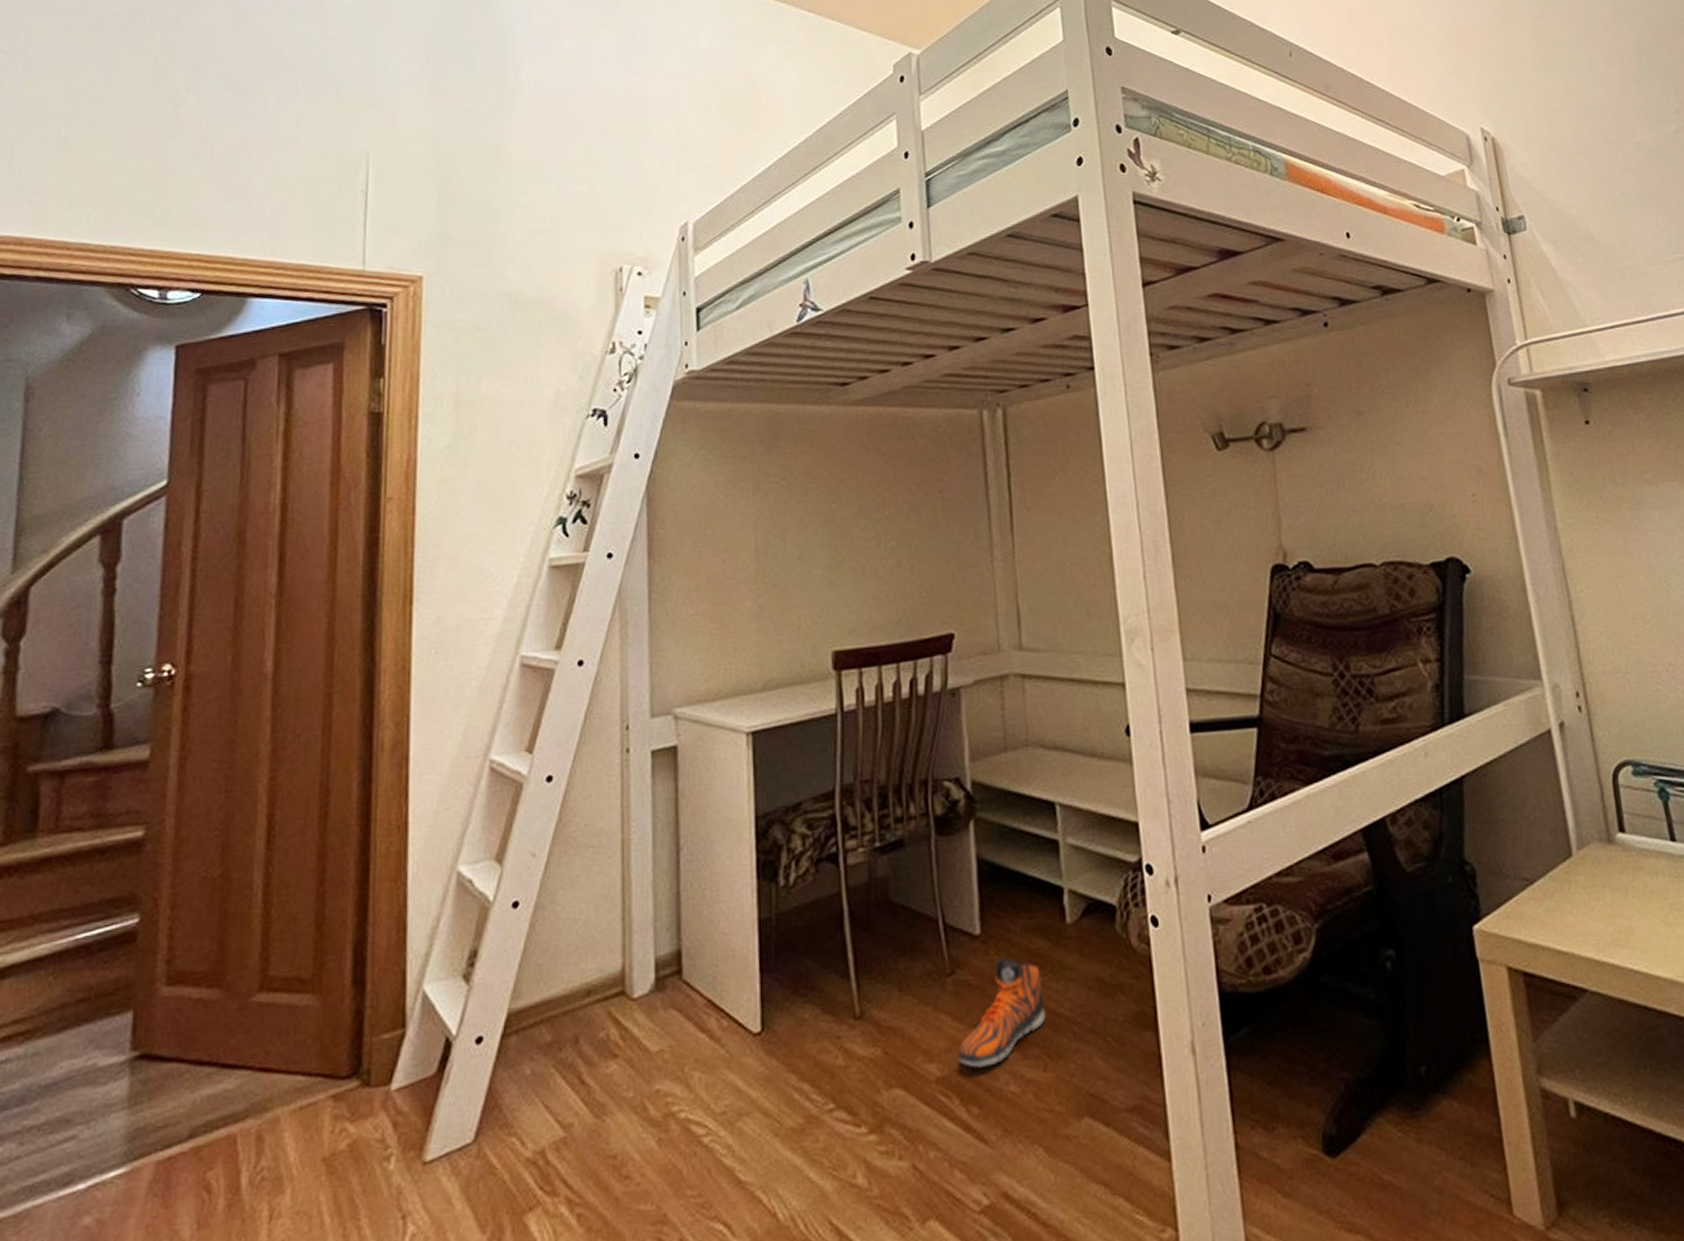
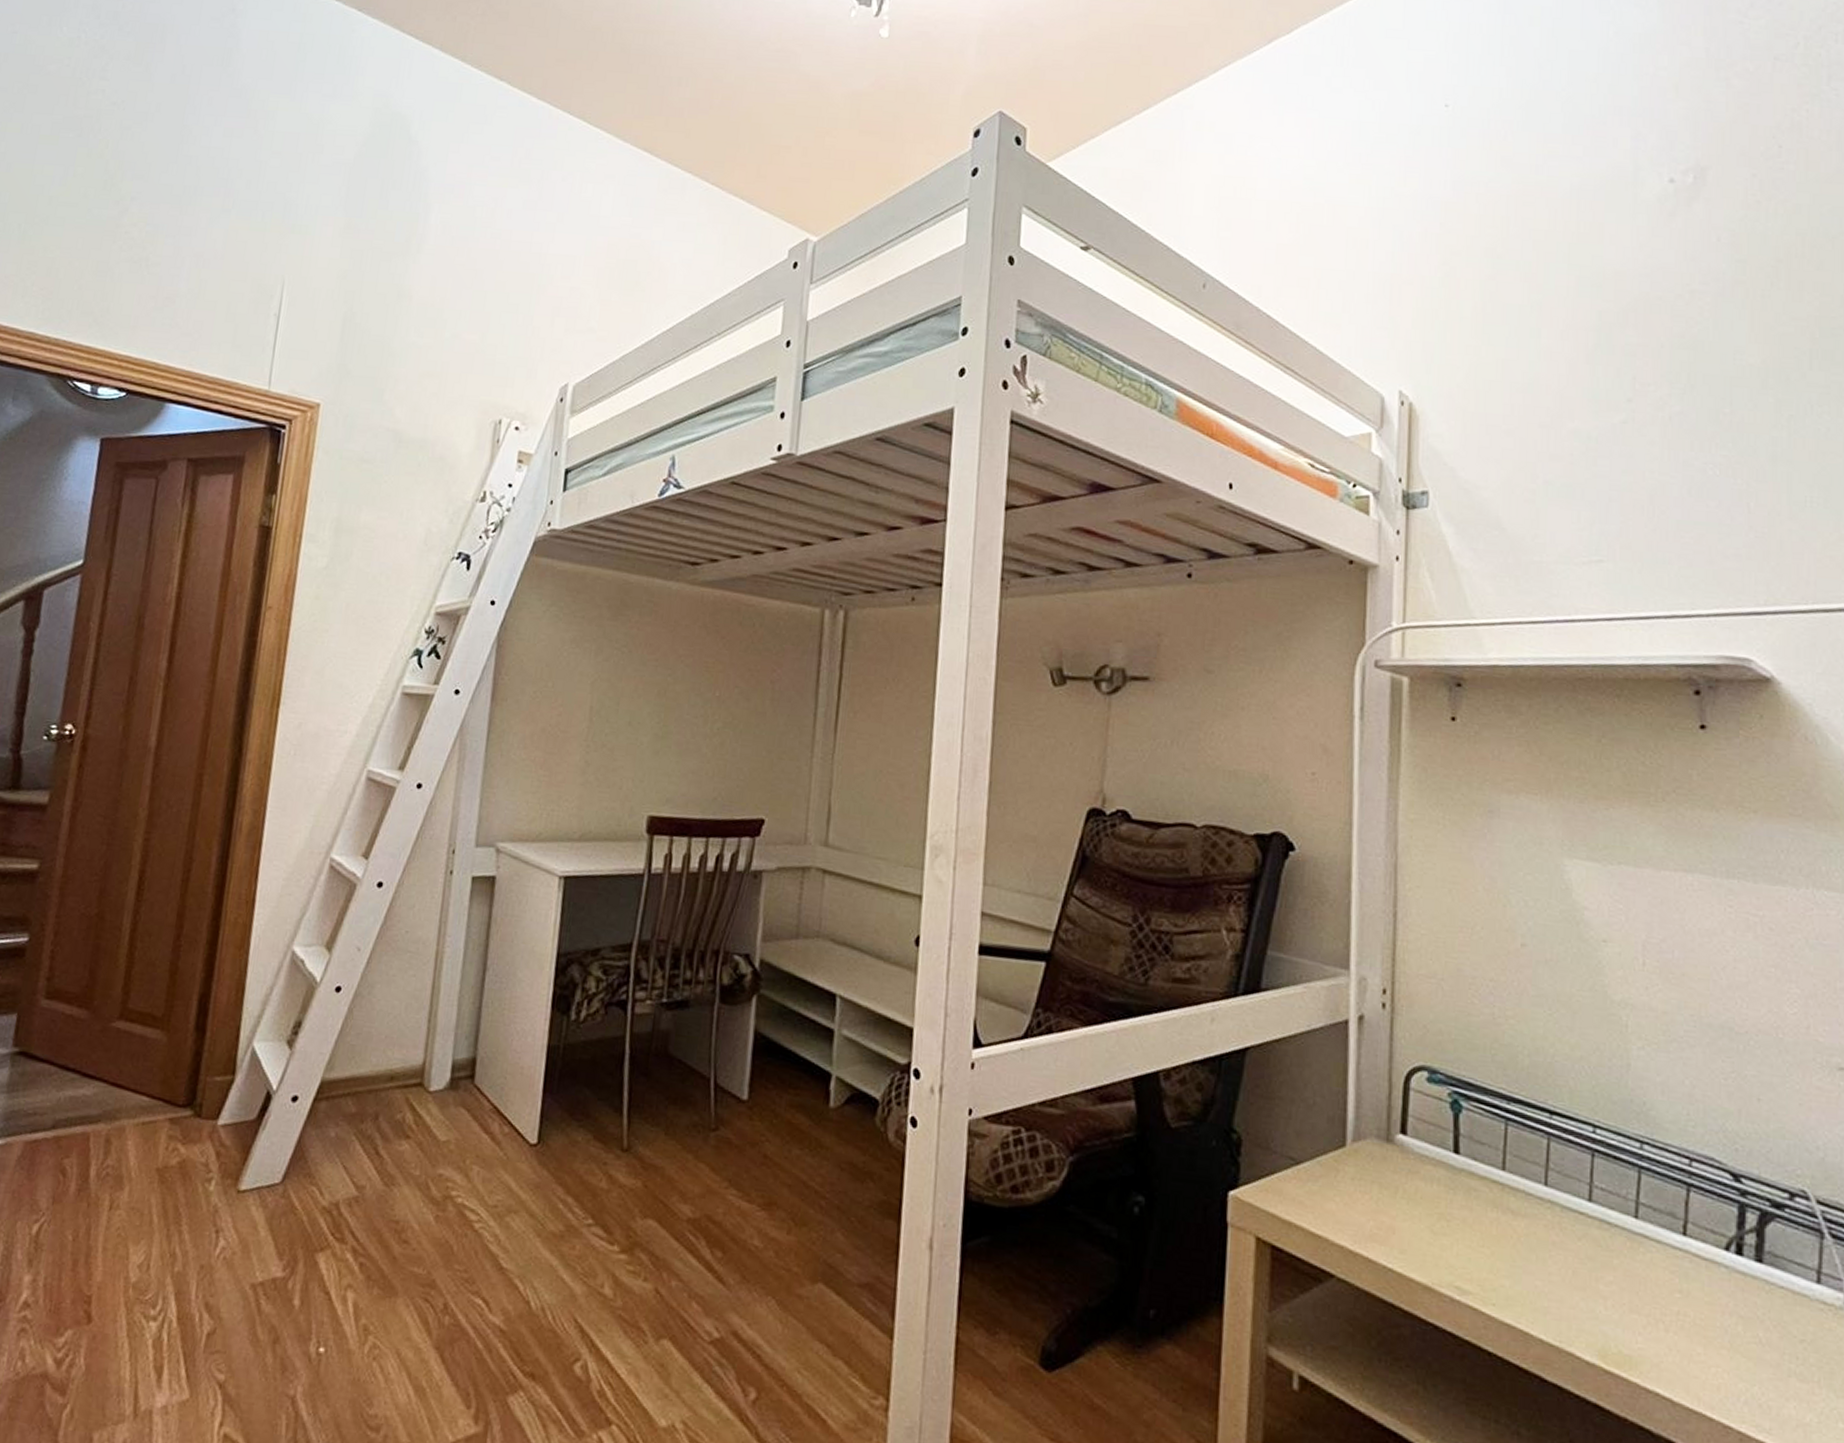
sneaker: present [958,958,1046,1068] -> none [710,1125,799,1219]

